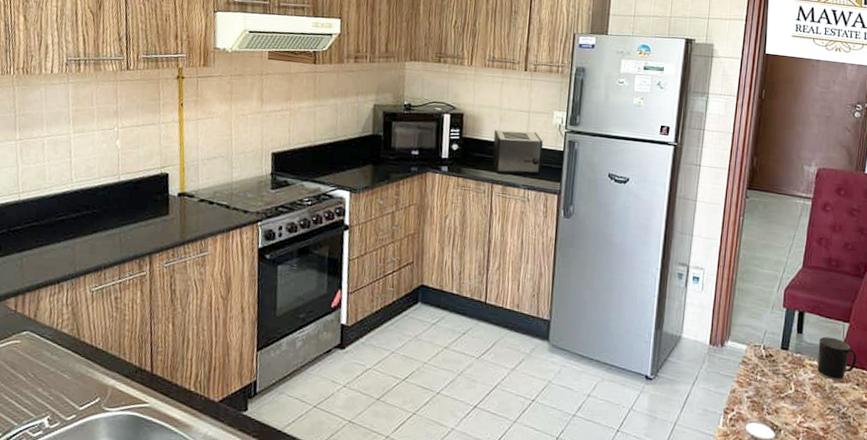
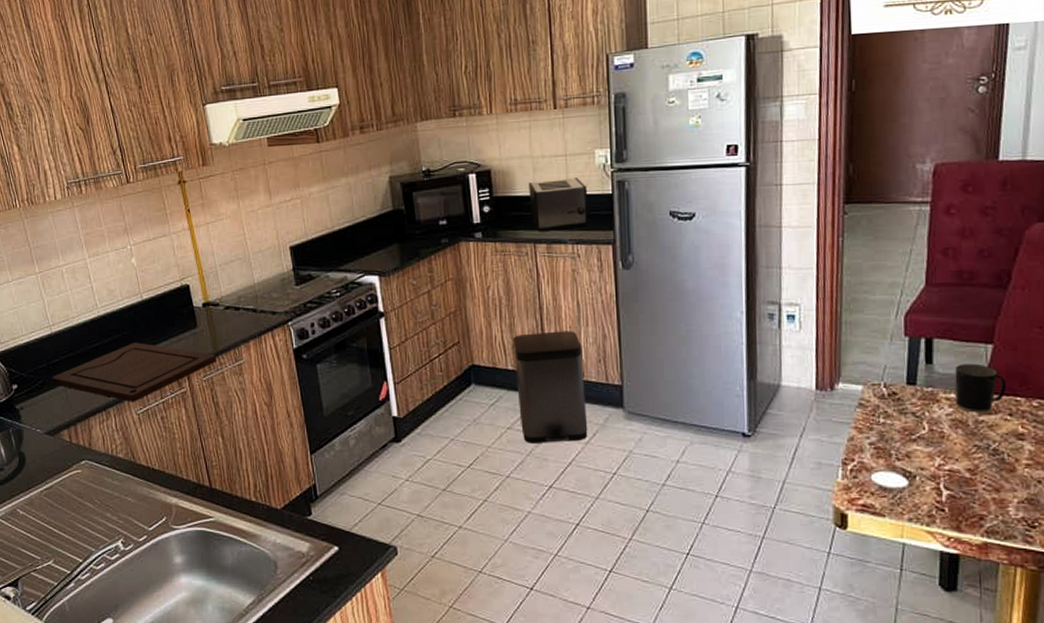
cutting board: none [8,221,183,279] -> present [51,342,217,402]
pedal bin: none [457,262,521,367] -> present [512,331,588,443]

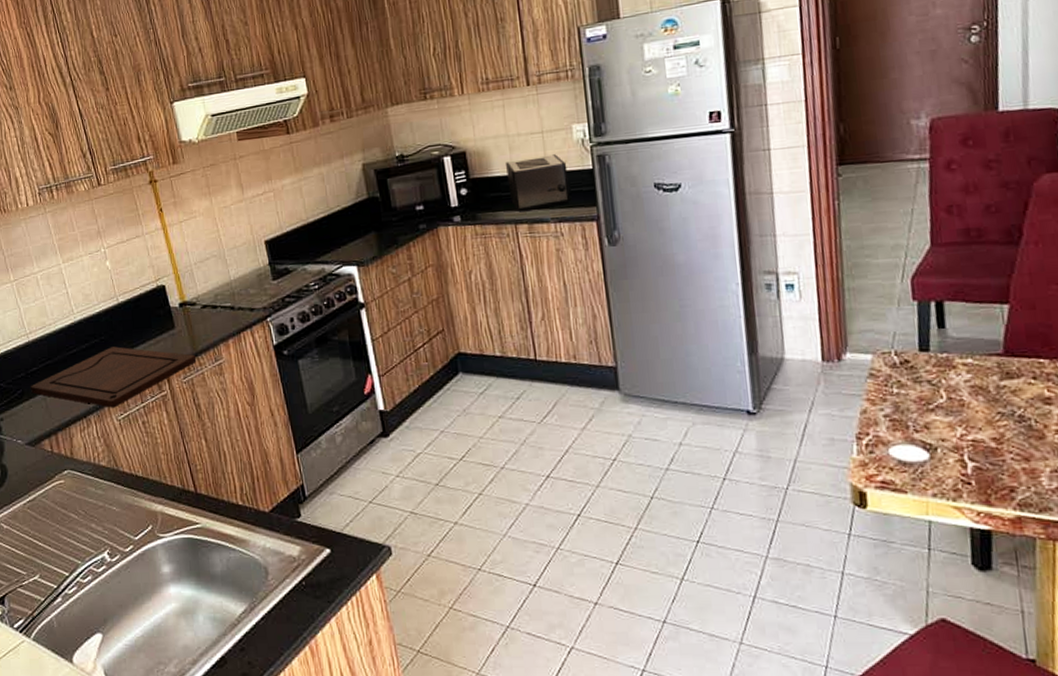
pedal bin: present [512,331,588,443] -> none [498,312,583,432]
mug: present [954,363,1006,413] -> none [969,325,1028,378]

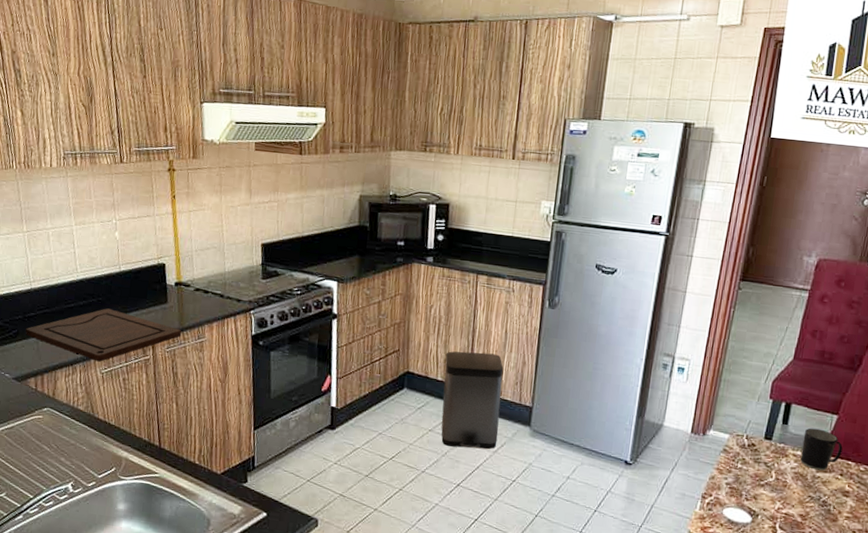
pedal bin: none [498,312,583,432] -> present [441,351,504,449]
toaster: present [506,154,571,212] -> none [477,220,530,267]
mug: none [969,325,1028,378] -> present [800,428,843,471]

